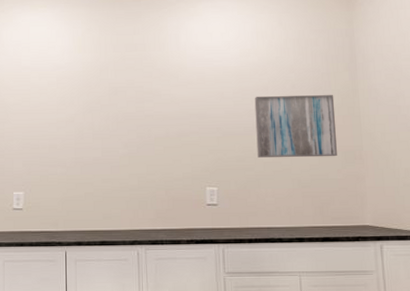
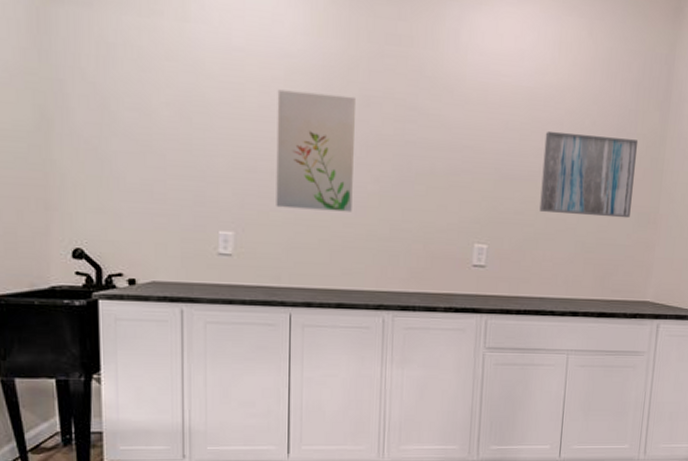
wall art: none [52,89,108,172] -> present [276,89,355,212]

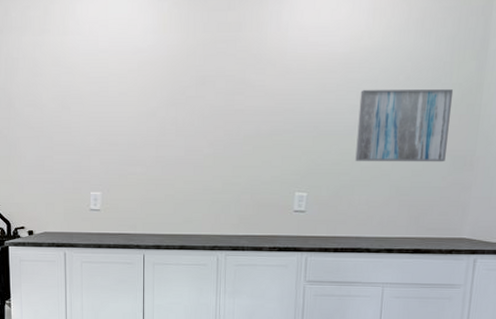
wall art: present [276,89,355,212] -> none [132,78,193,172]

